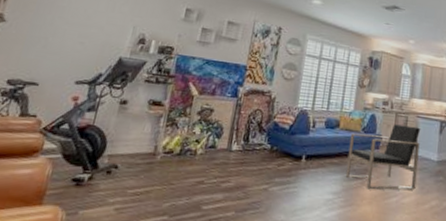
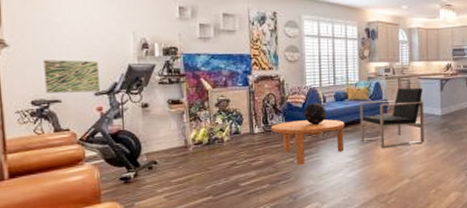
wall art: none [26,40,89,81] -> present [43,60,100,93]
coffee table: none [250,142,332,195] -> present [271,119,345,166]
decorative globe: none [288,125,315,151] -> present [304,102,327,125]

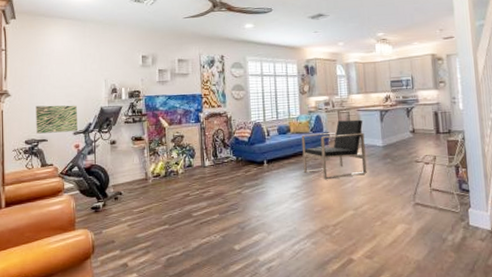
coffee table: present [271,119,345,166] -> none [220,152,288,197]
decorative globe: present [304,102,327,125] -> none [249,136,271,157]

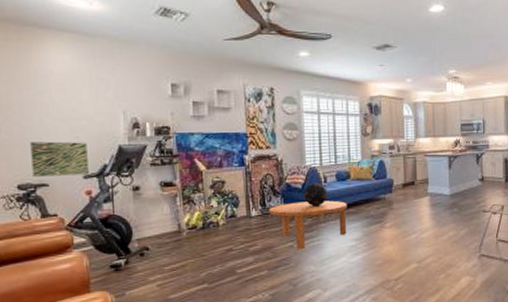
coffee table: none [220,152,288,197] -> present [268,200,348,250]
decorative globe: none [249,136,271,157] -> present [303,182,328,207]
armchair: present [301,119,367,180] -> none [362,165,433,231]

